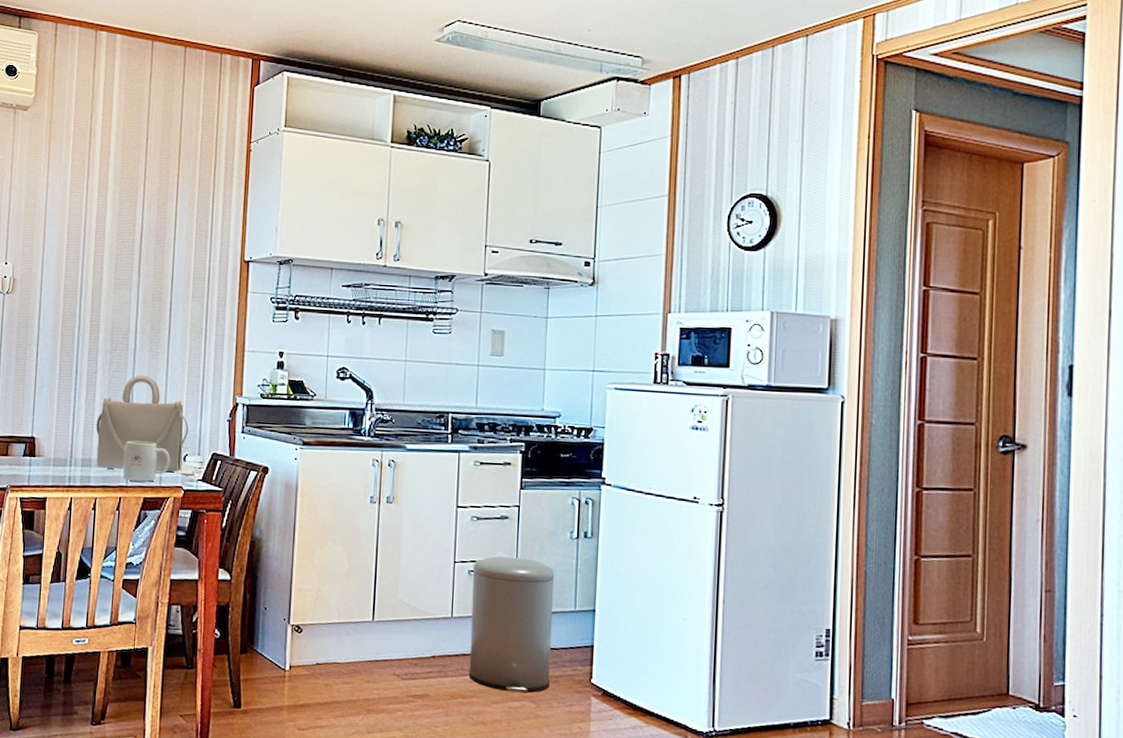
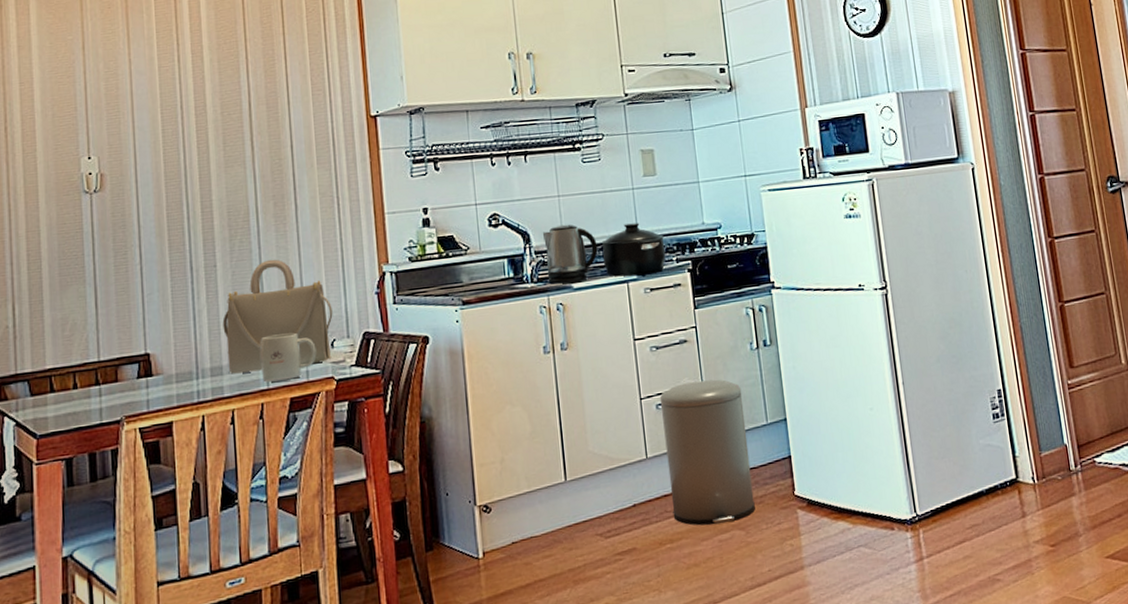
kettle: none [384,388,436,444] -> present [542,224,598,284]
saucepan: none [438,397,502,449] -> present [602,222,666,277]

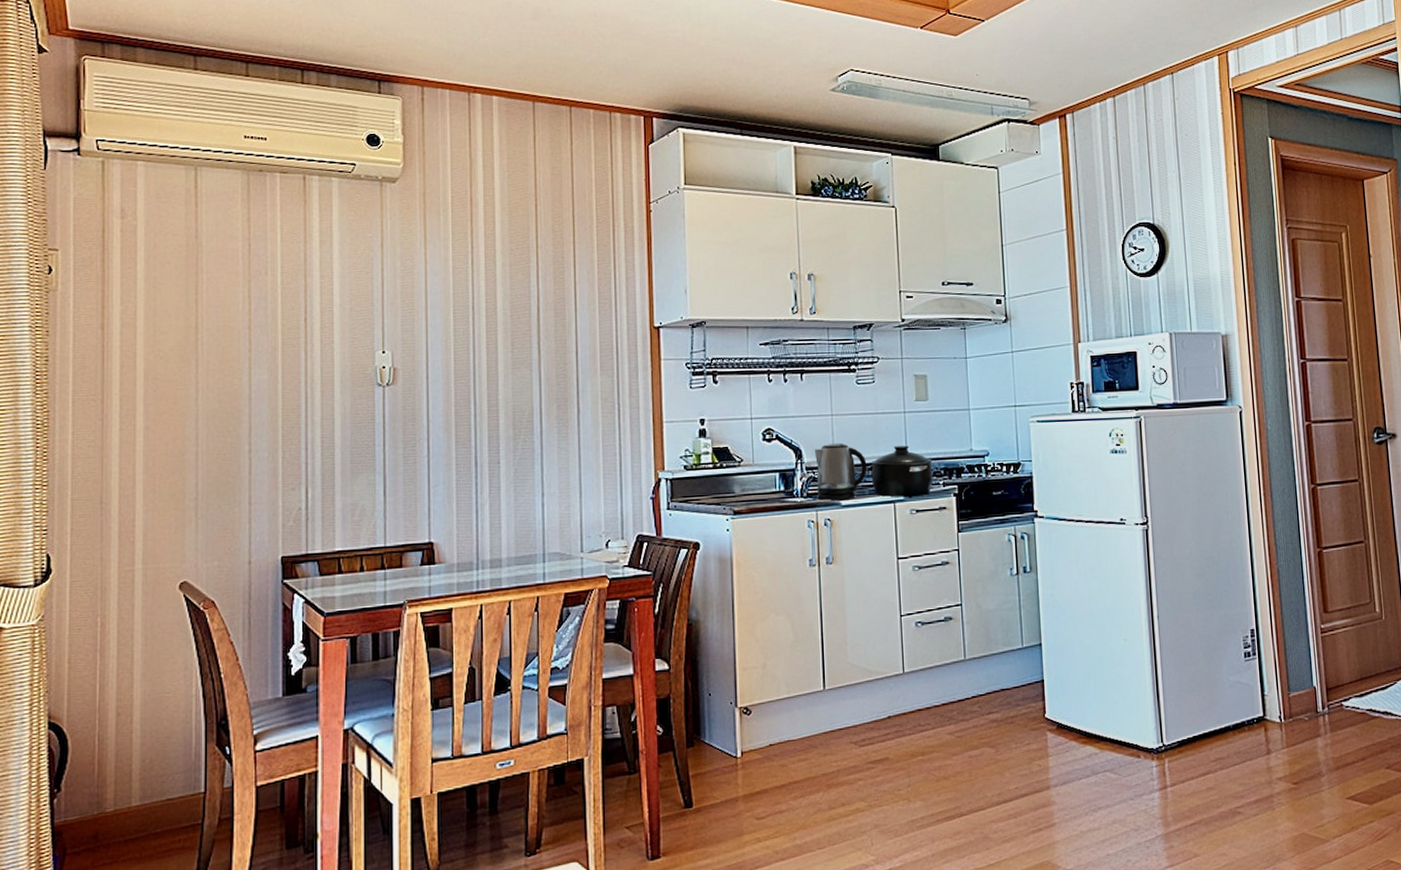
handbag: present [222,259,333,374] -> none [503,459,609,567]
mug: present [259,332,317,383] -> none [537,531,591,577]
pedal bin: present [659,379,755,526] -> none [919,601,1006,741]

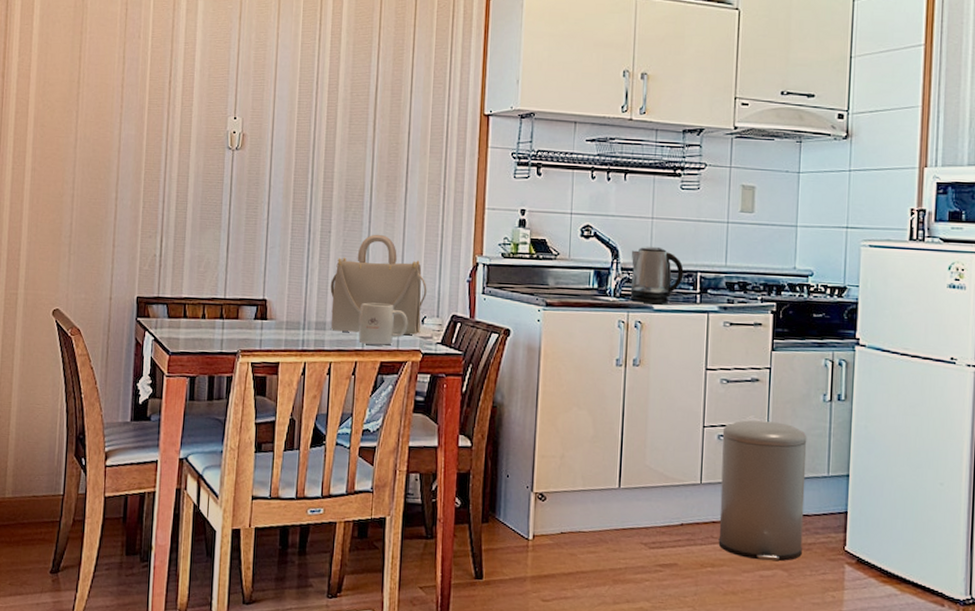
handbag: none [503,459,609,567] -> present [330,234,427,335]
mug: none [537,531,591,577] -> present [358,302,408,345]
saucepan: present [871,445,933,497] -> none [687,256,752,309]
pedal bin: none [919,601,1006,741] -> present [718,420,807,561]

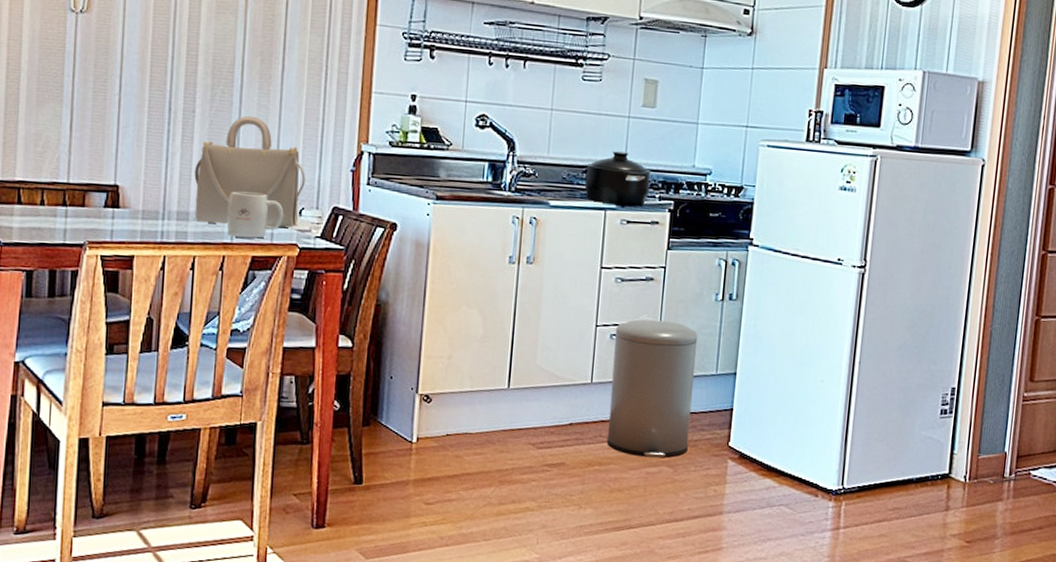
kettle: present [630,246,684,305] -> none [525,139,582,201]
saucepan: none [687,256,752,309] -> present [584,151,651,206]

